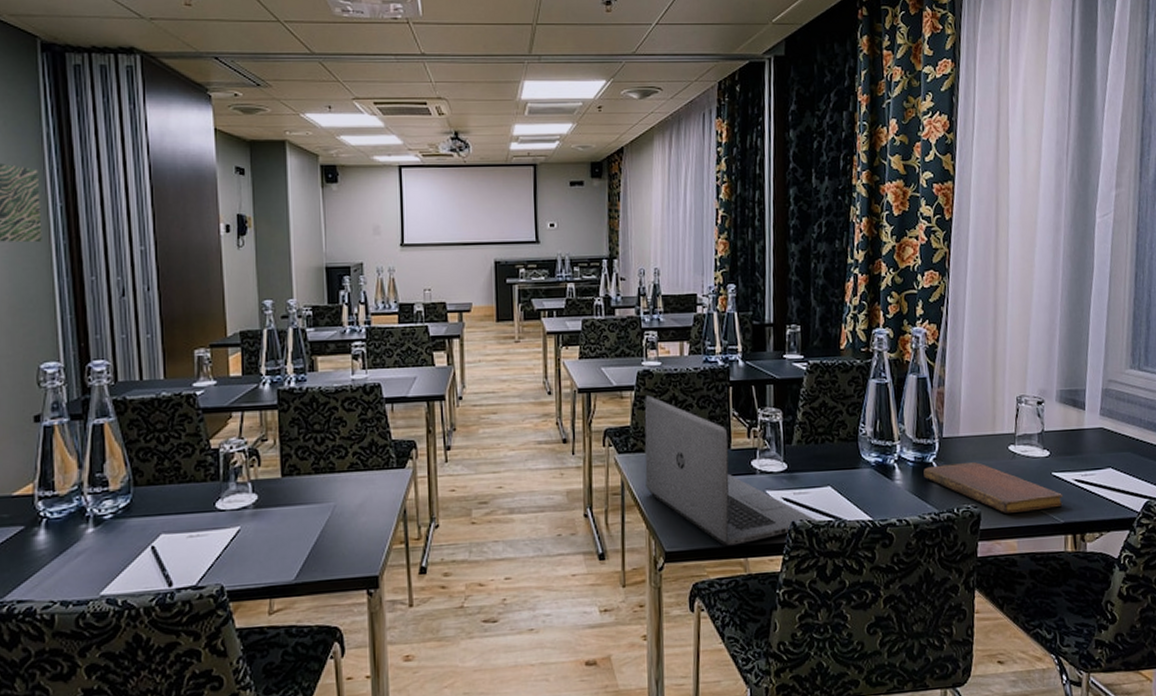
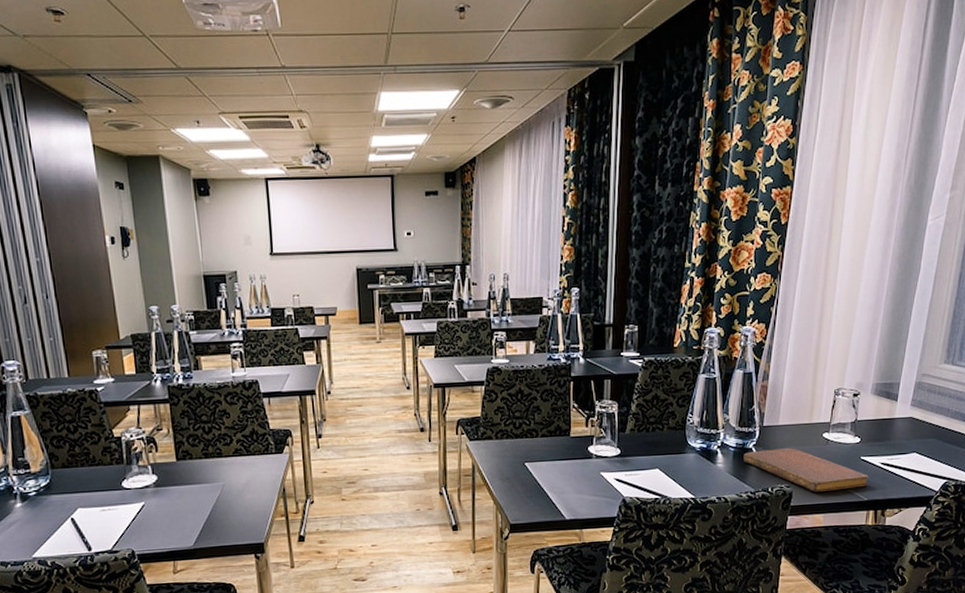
laptop: present [644,395,816,546] -> none [493,389,644,519]

